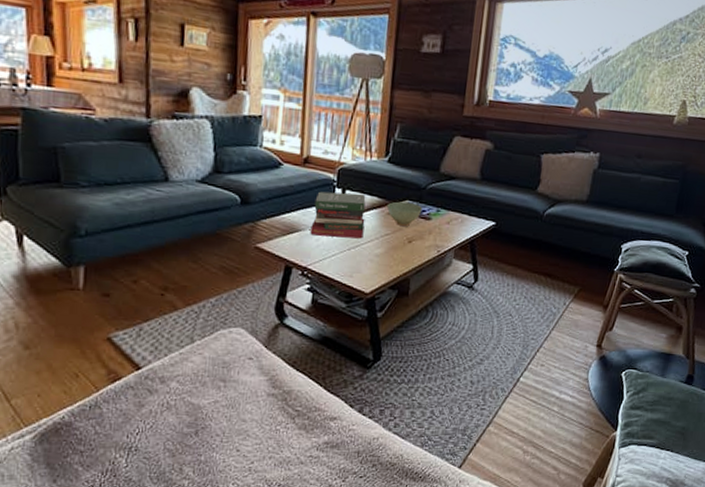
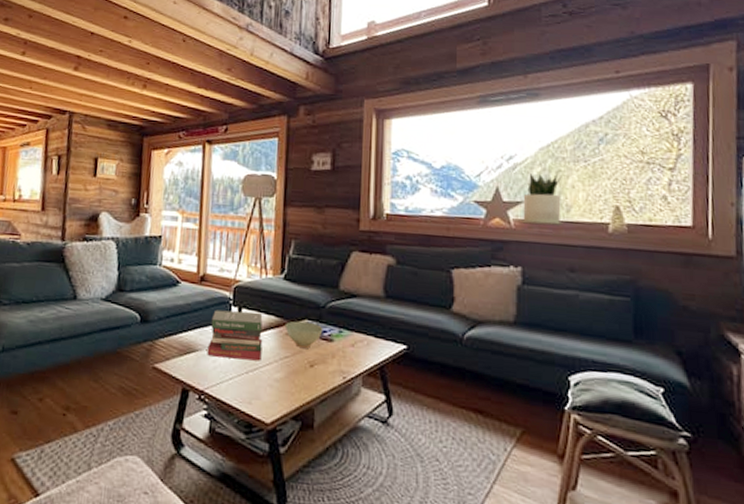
planter: none [604,65,646,118] -> present [520,172,565,227]

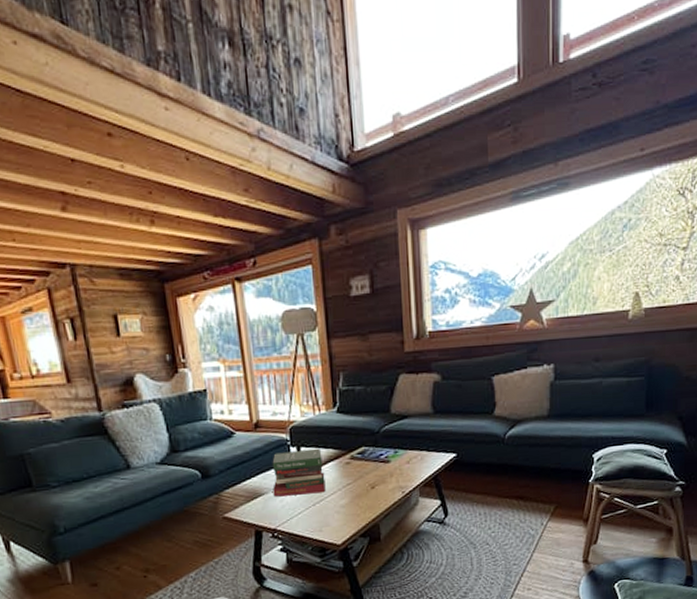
bowl: present [284,321,323,349] -> none [343,448,380,474]
planter: present [520,172,565,227] -> none [552,268,591,322]

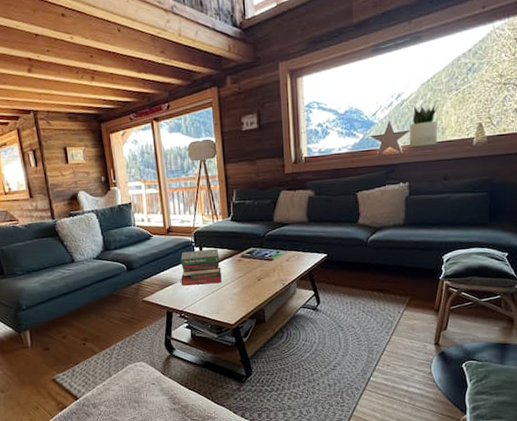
planter: none [552,268,591,322] -> present [407,104,441,148]

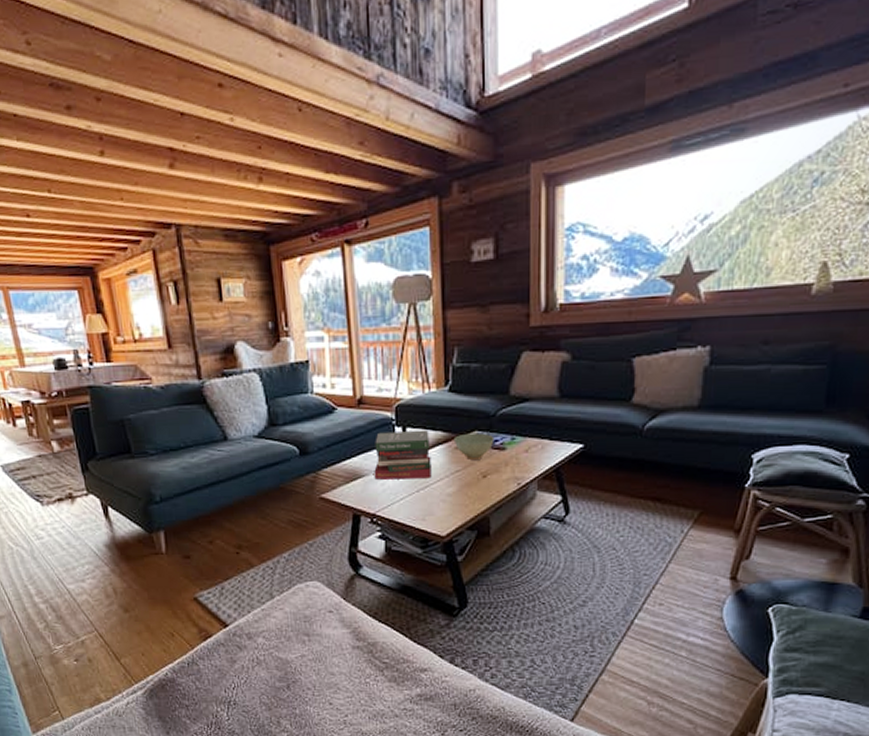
bowl: none [236,249,265,269] -> present [453,433,495,461]
planter: present [407,104,441,148] -> none [712,231,765,296]

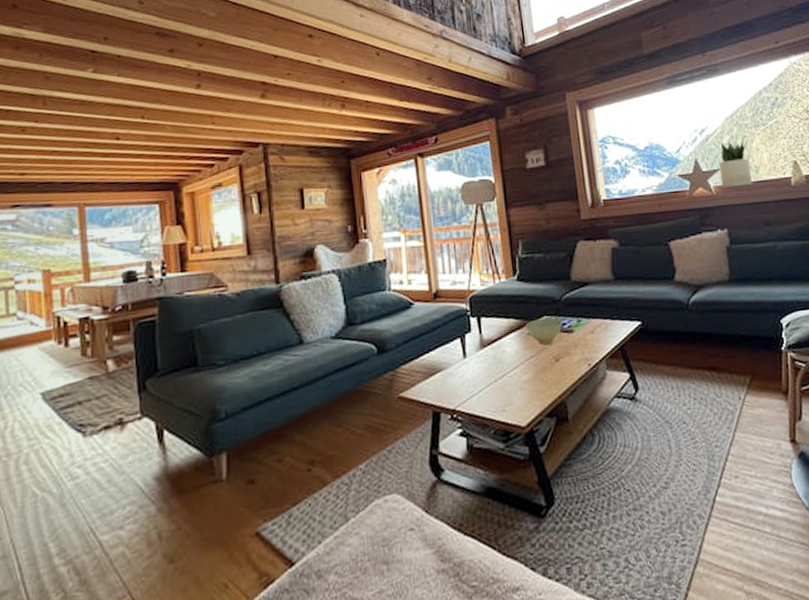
books: present [374,429,432,480] -> none [451,318,508,373]
planter: none [712,231,765,296] -> present [718,140,756,189]

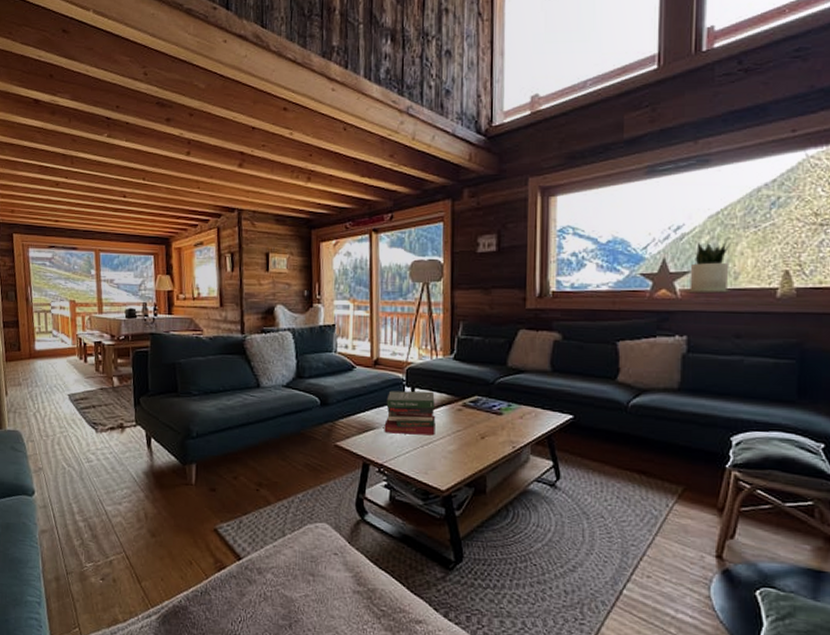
books: none [451,318,508,373] -> present [384,390,436,436]
bowl: present [525,317,563,345] -> none [456,397,493,423]

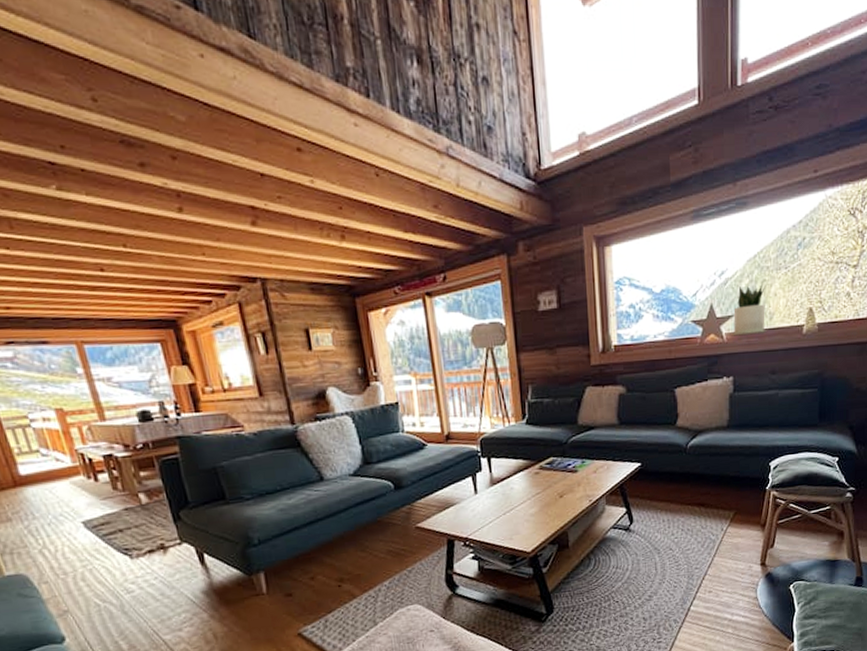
books: present [384,390,436,436] -> none [463,459,516,507]

